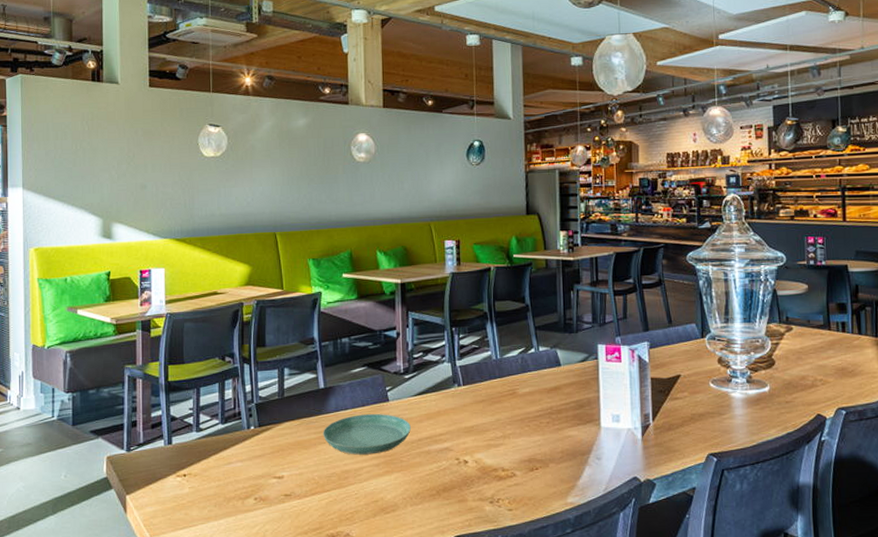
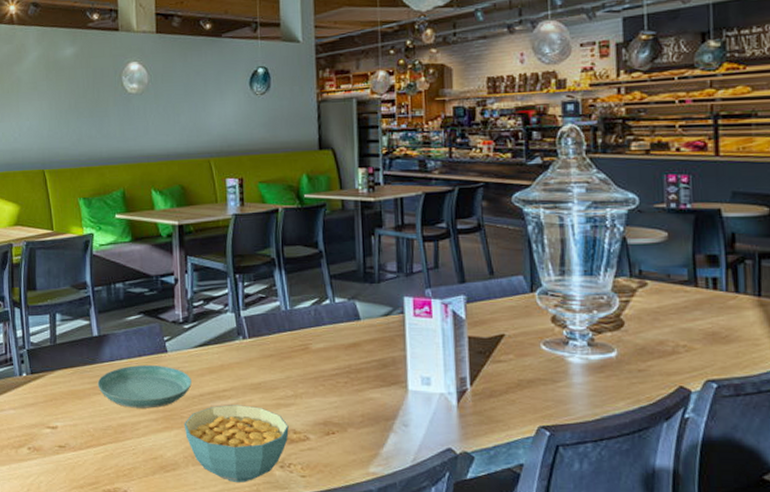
cereal bowl: none [403,447,498,520] -> present [183,405,289,483]

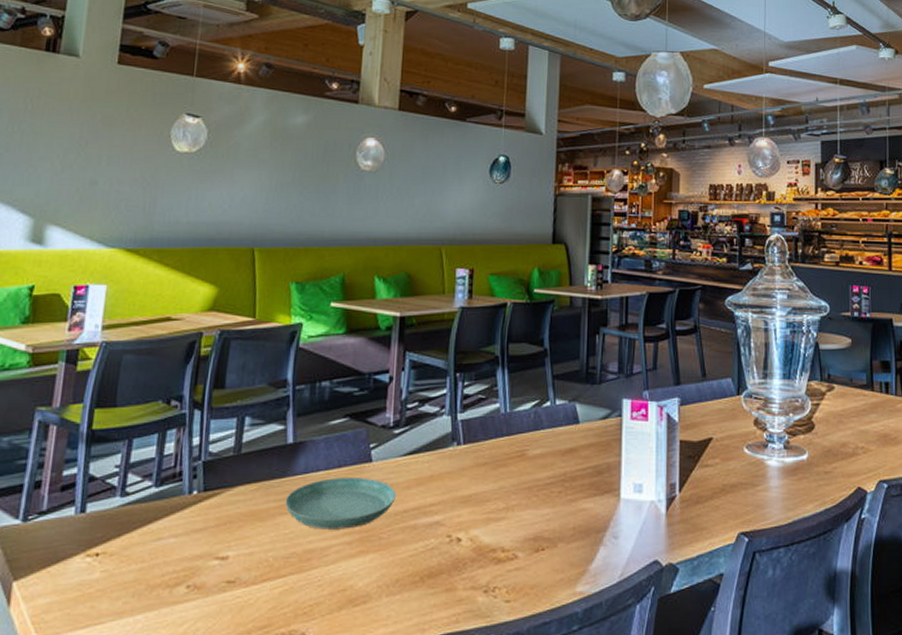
cereal bowl: present [183,405,289,483] -> none [381,521,497,615]

